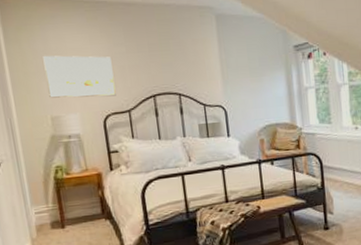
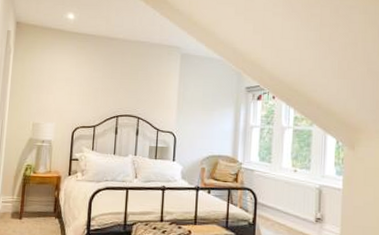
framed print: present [43,55,116,98] -> none [35,73,89,113]

